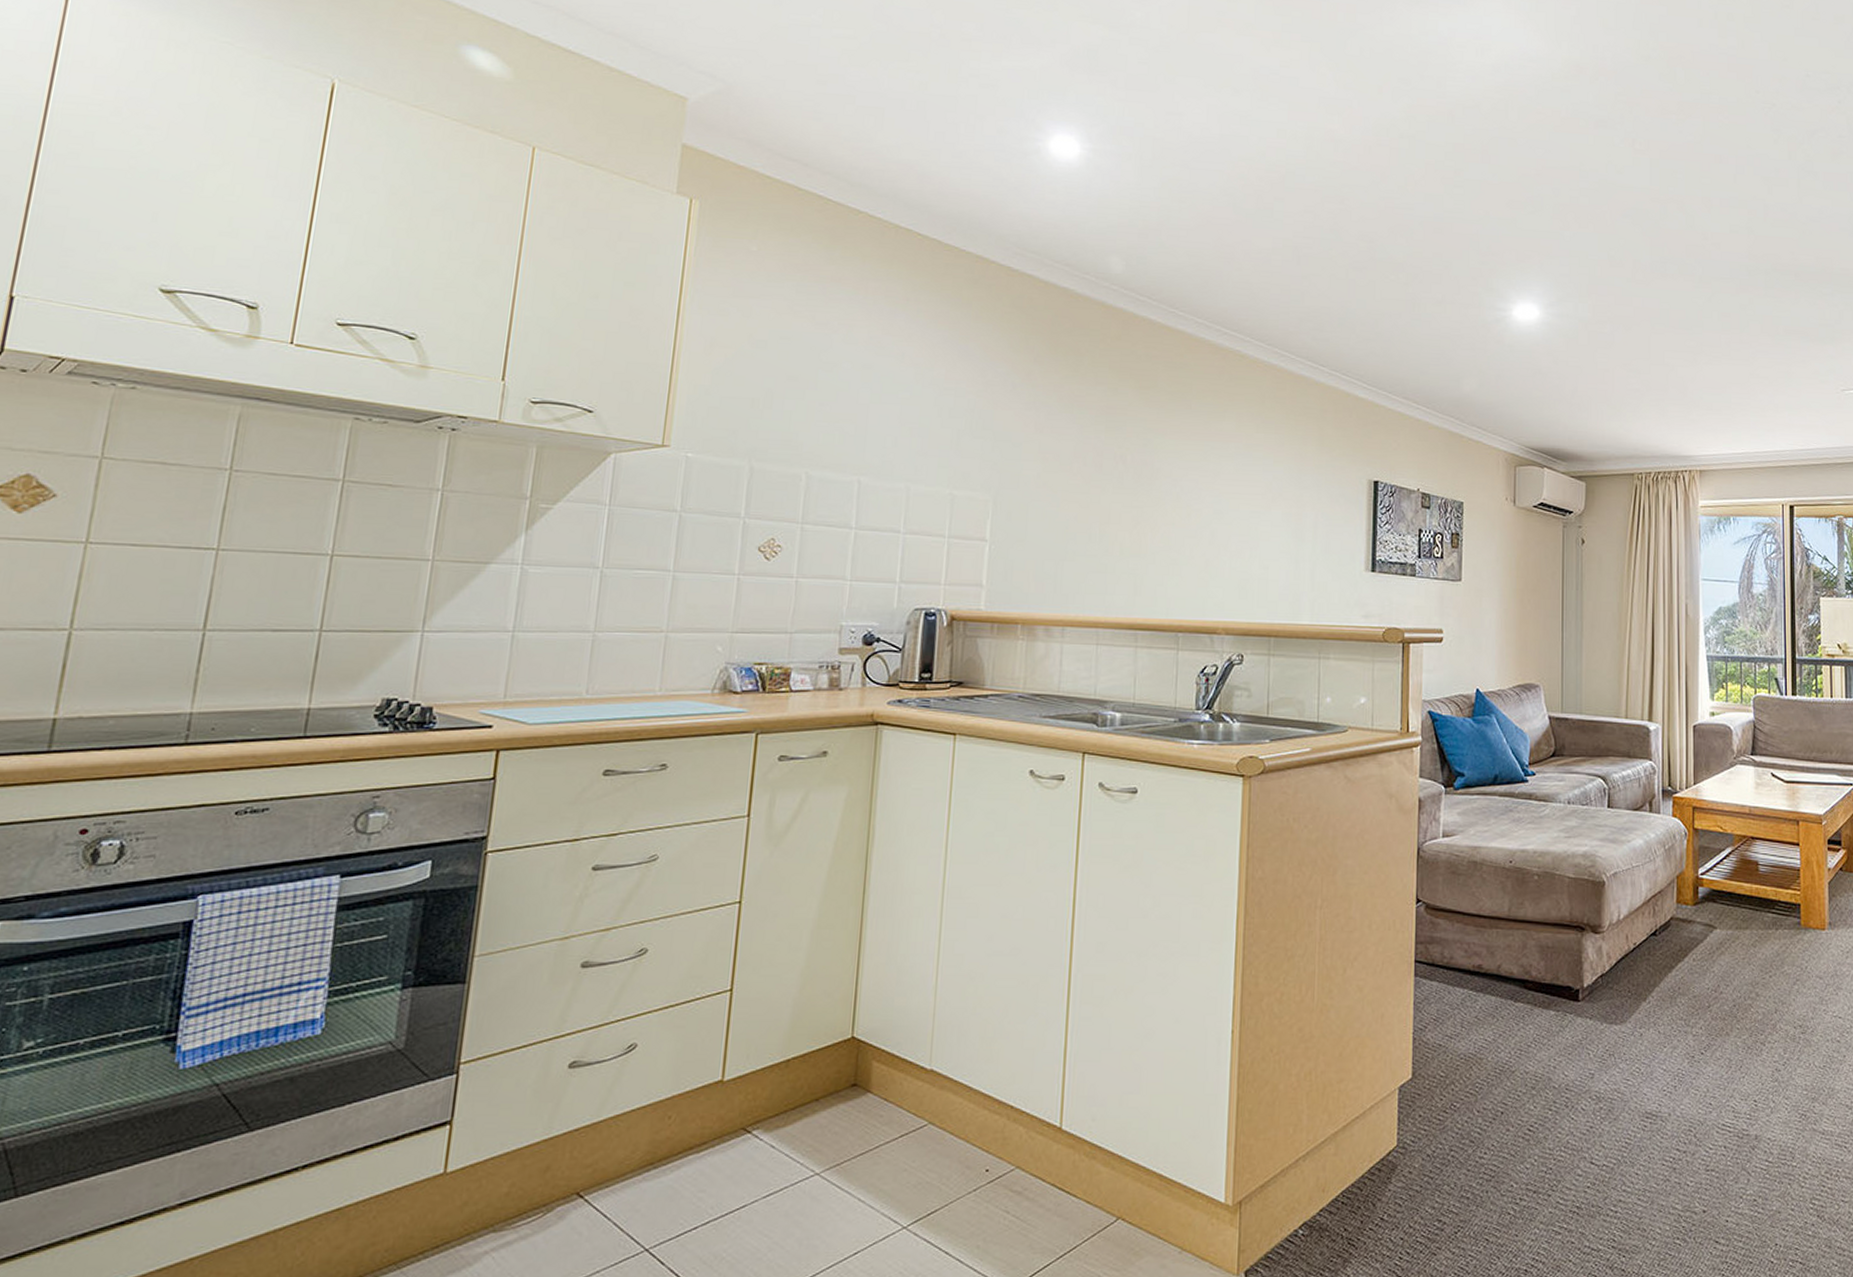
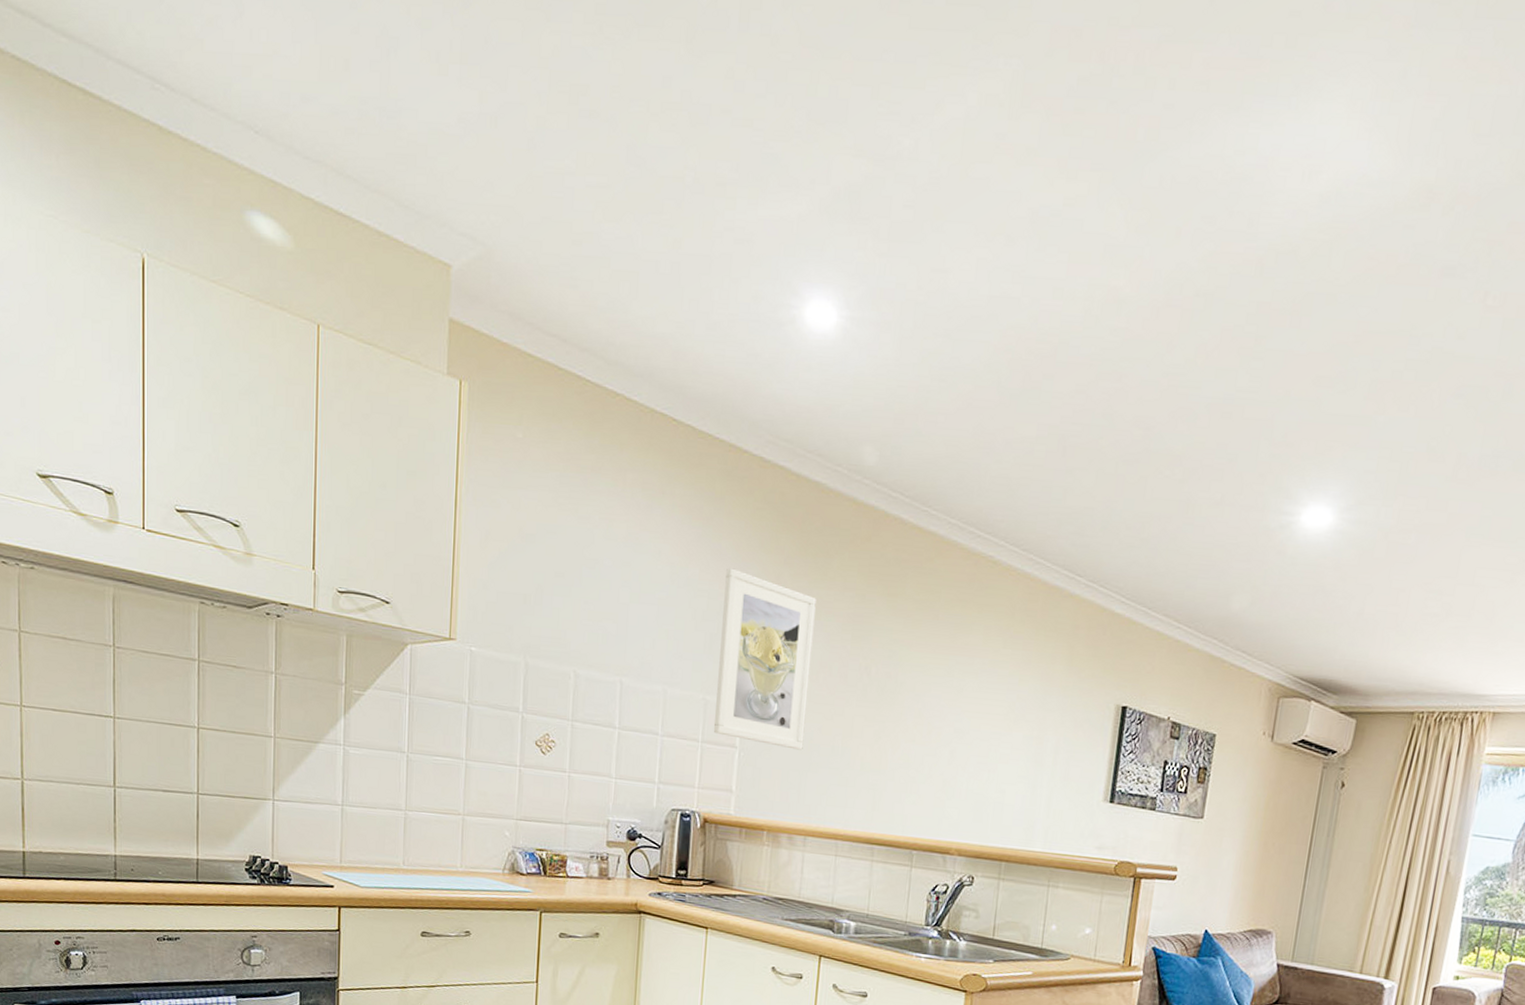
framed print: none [961,367,1068,540] -> present [713,568,816,750]

